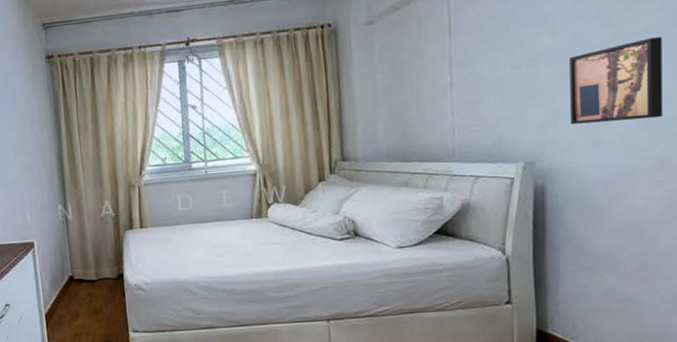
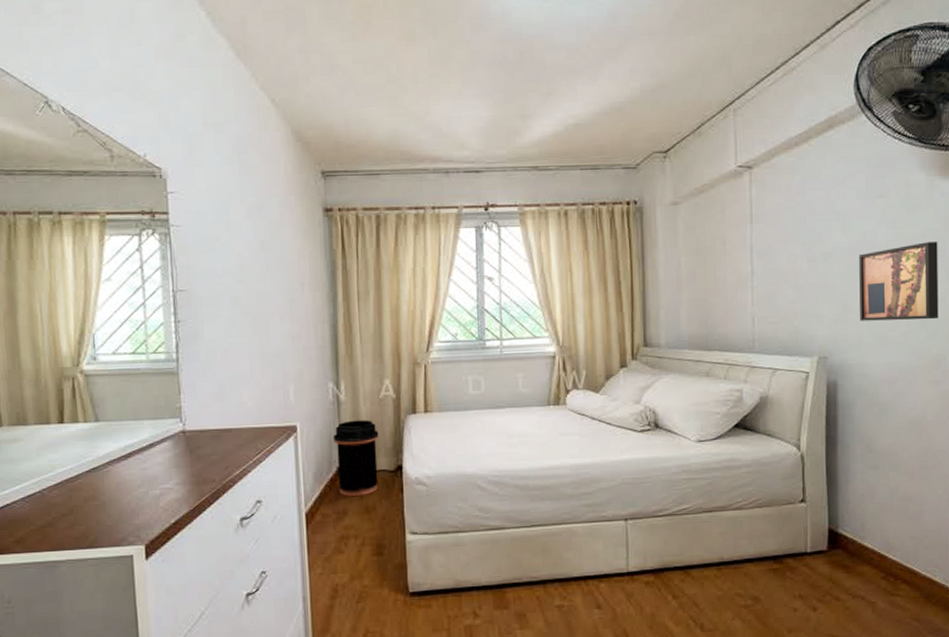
trash can: none [63,235,104,300] -> present [332,420,379,496]

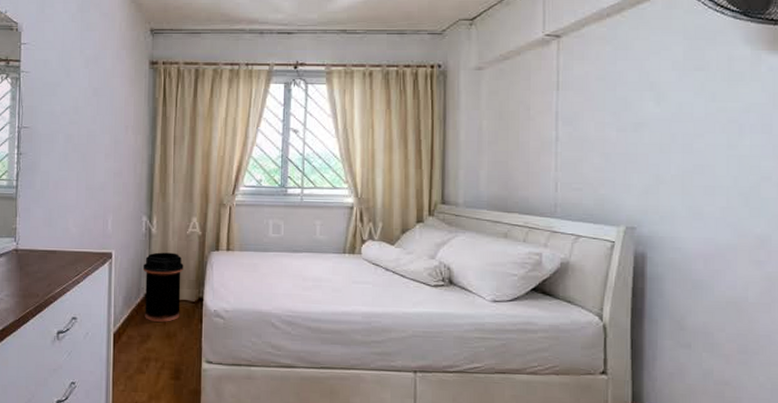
wall art: present [859,242,939,321] -> none [673,117,764,197]

